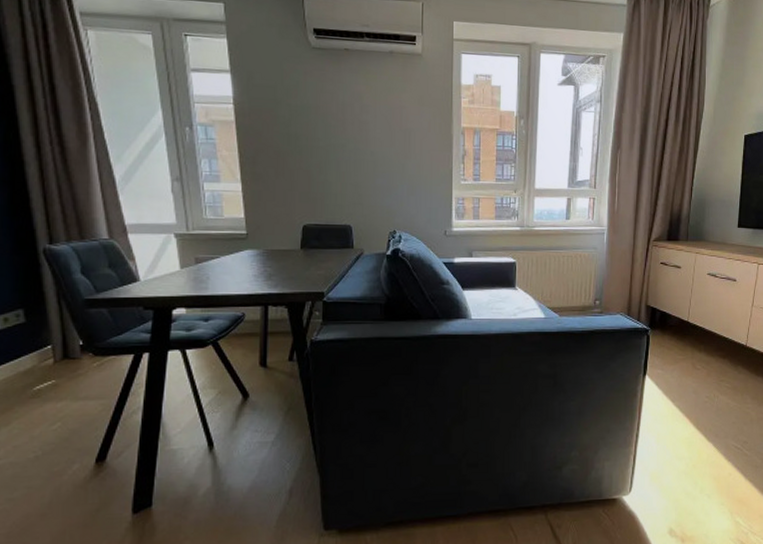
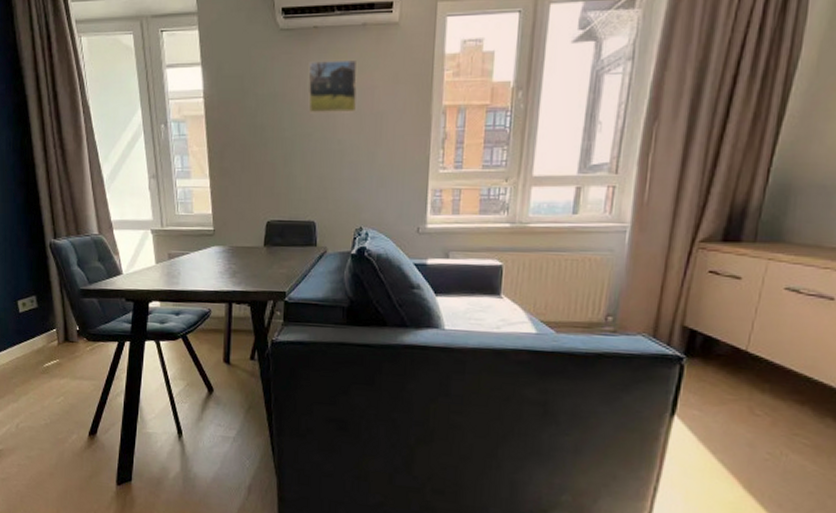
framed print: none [340,80,388,129] -> present [307,59,358,115]

